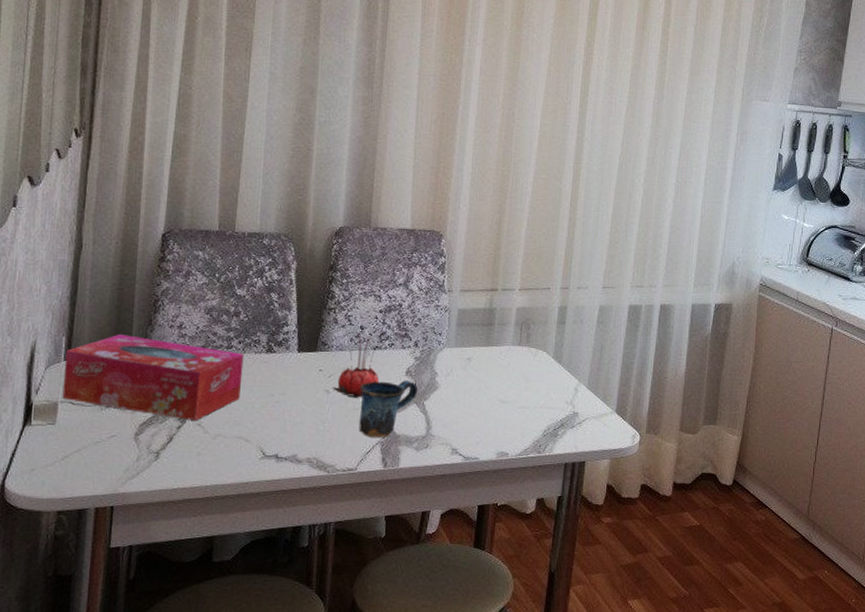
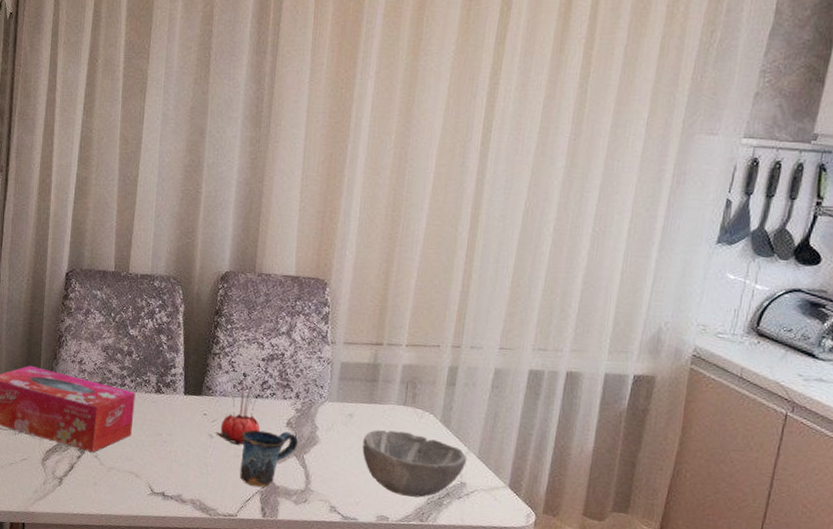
bowl: none [481,370,578,431] -> present [362,429,467,498]

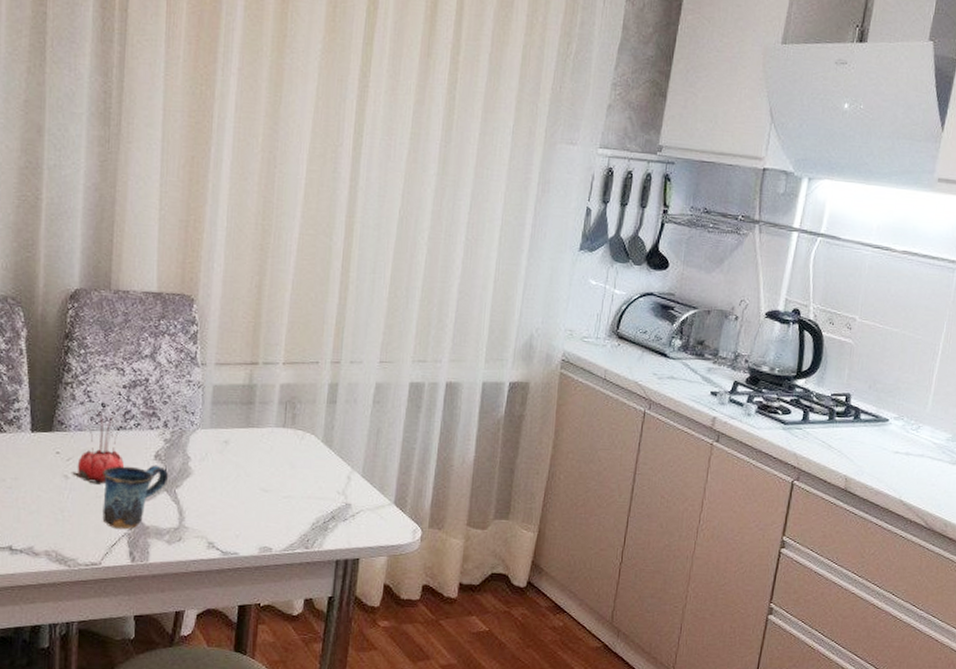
bowl: present [362,429,467,498] -> none [240,455,351,524]

